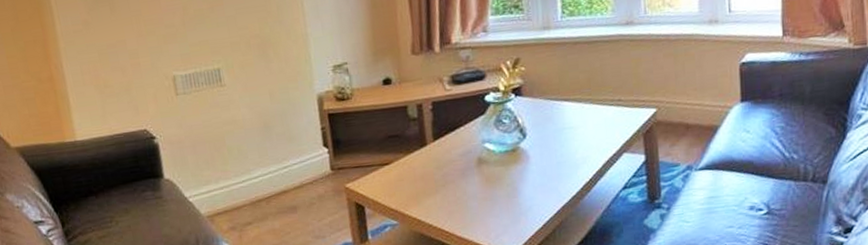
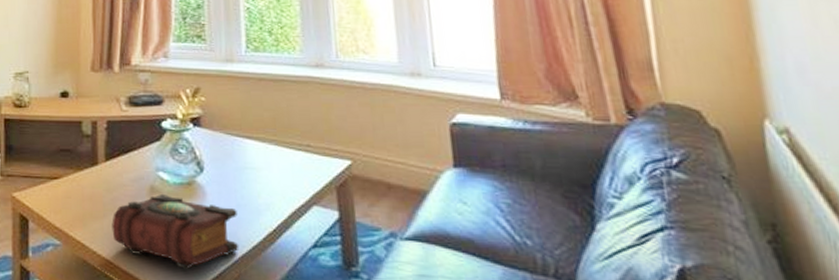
book: none [444,163,560,226] -> present [111,193,239,269]

